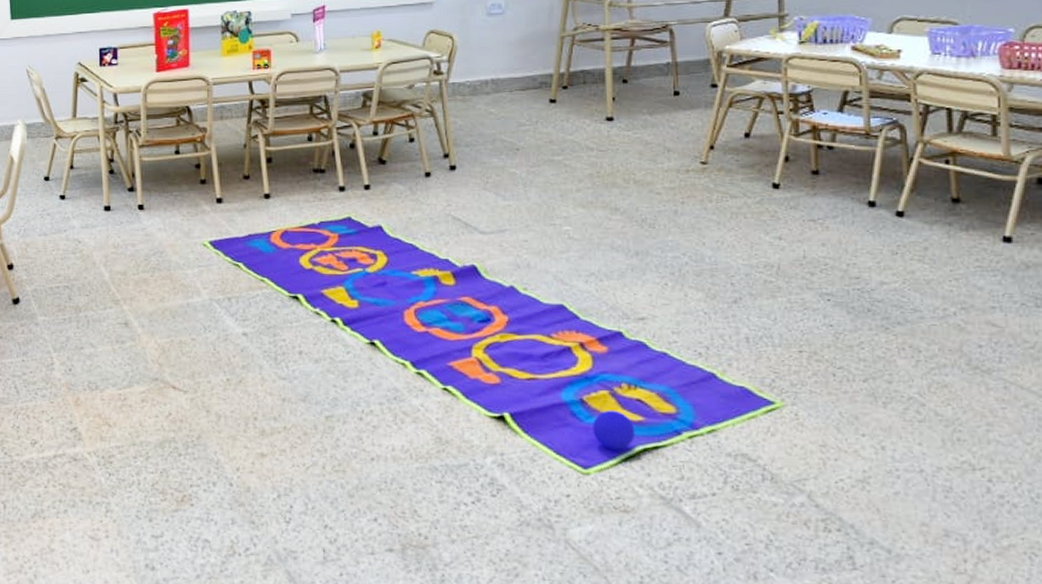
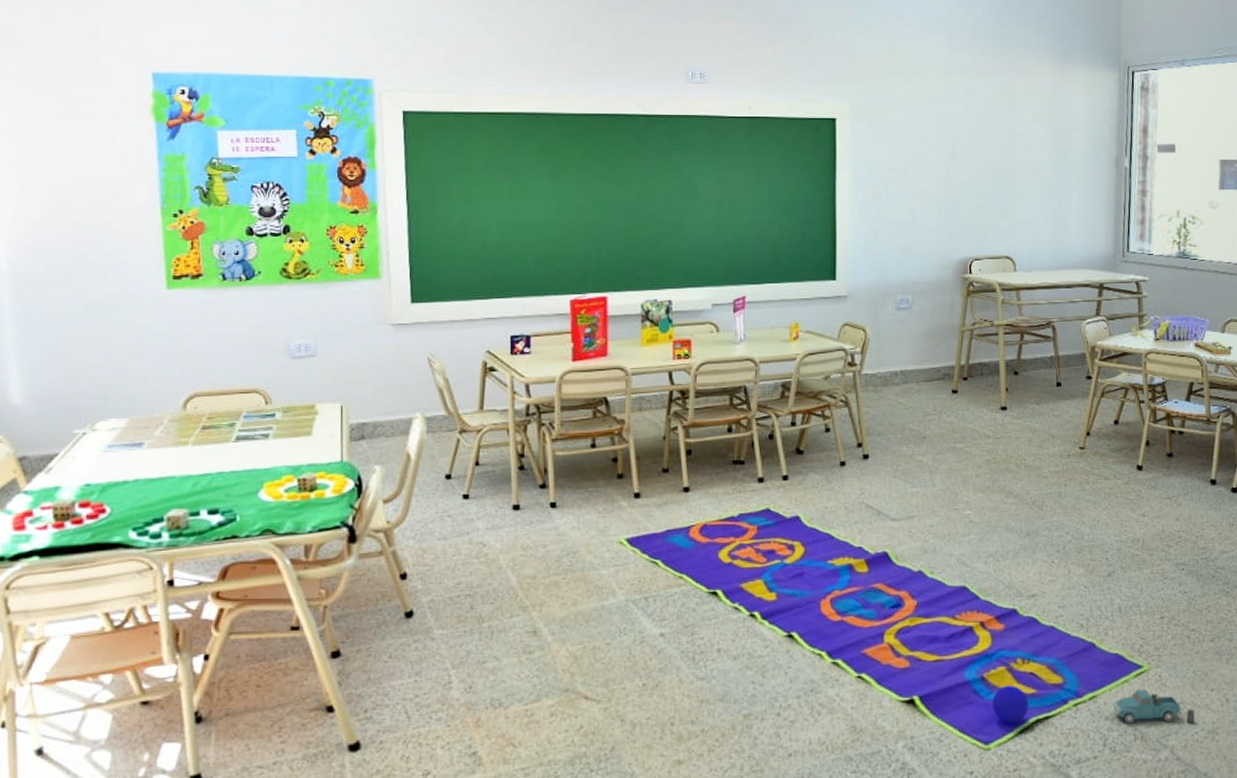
toy truck: none [738,427,840,469] -> present [1114,689,1195,724]

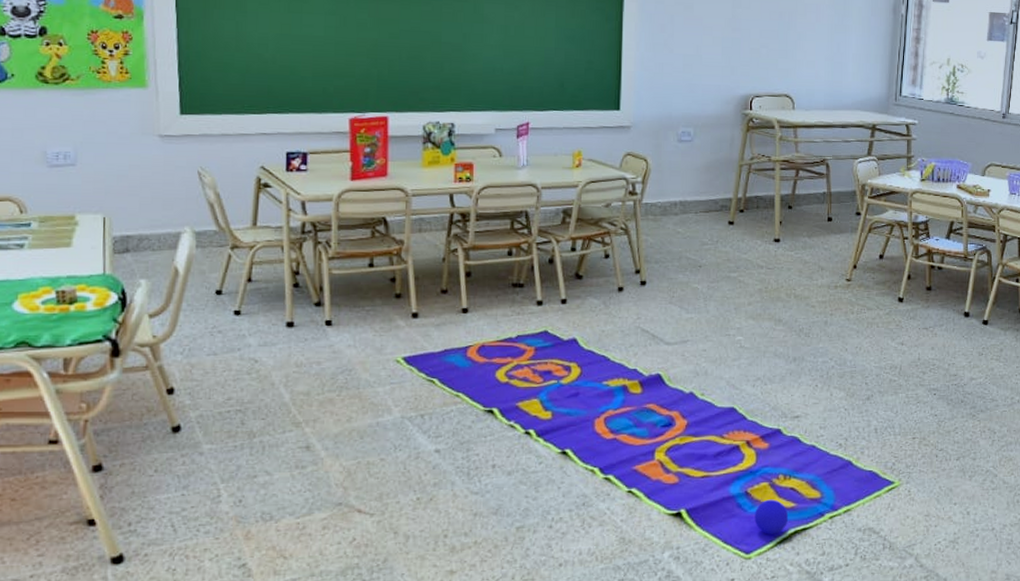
toy truck: present [1114,689,1195,724] -> none [866,503,938,534]

